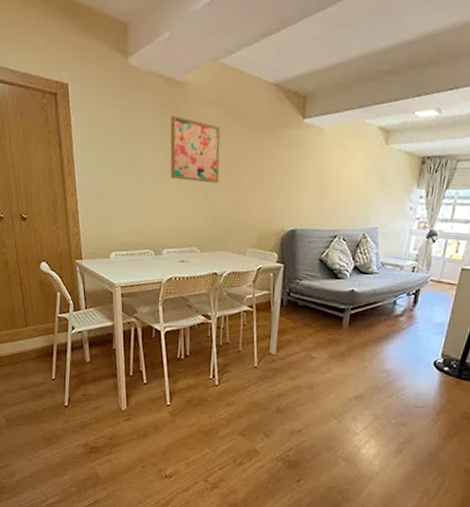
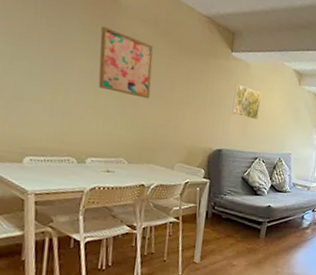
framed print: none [306,154,340,193] -> present [232,83,262,121]

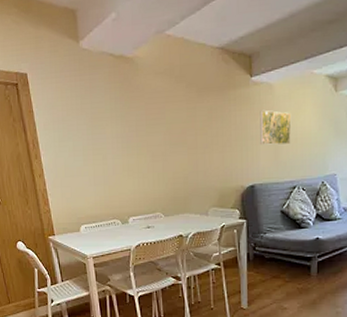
wall art: present [98,26,154,99] -> none [124,90,176,150]

